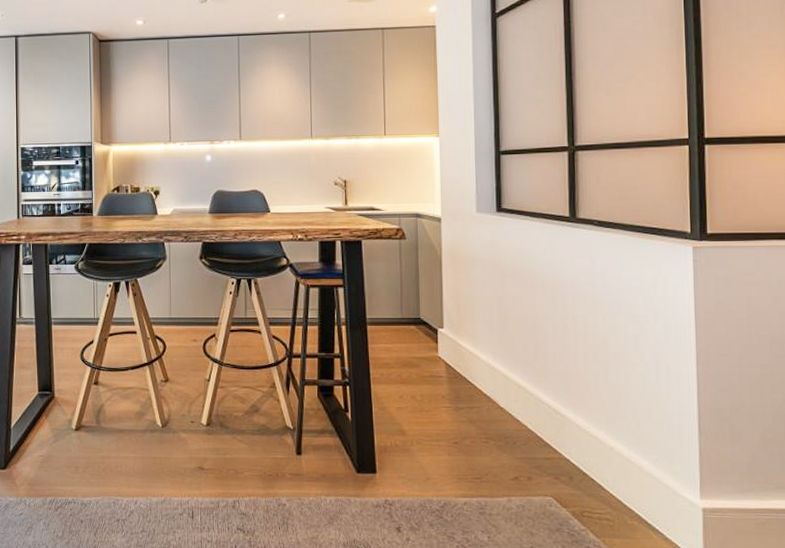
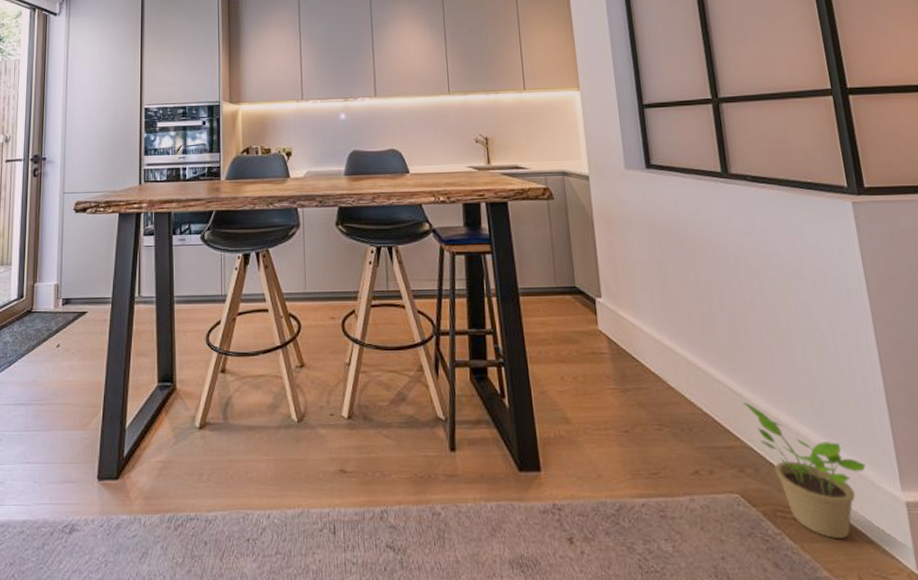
potted plant: none [565,422,671,535] -> present [743,402,866,538]

